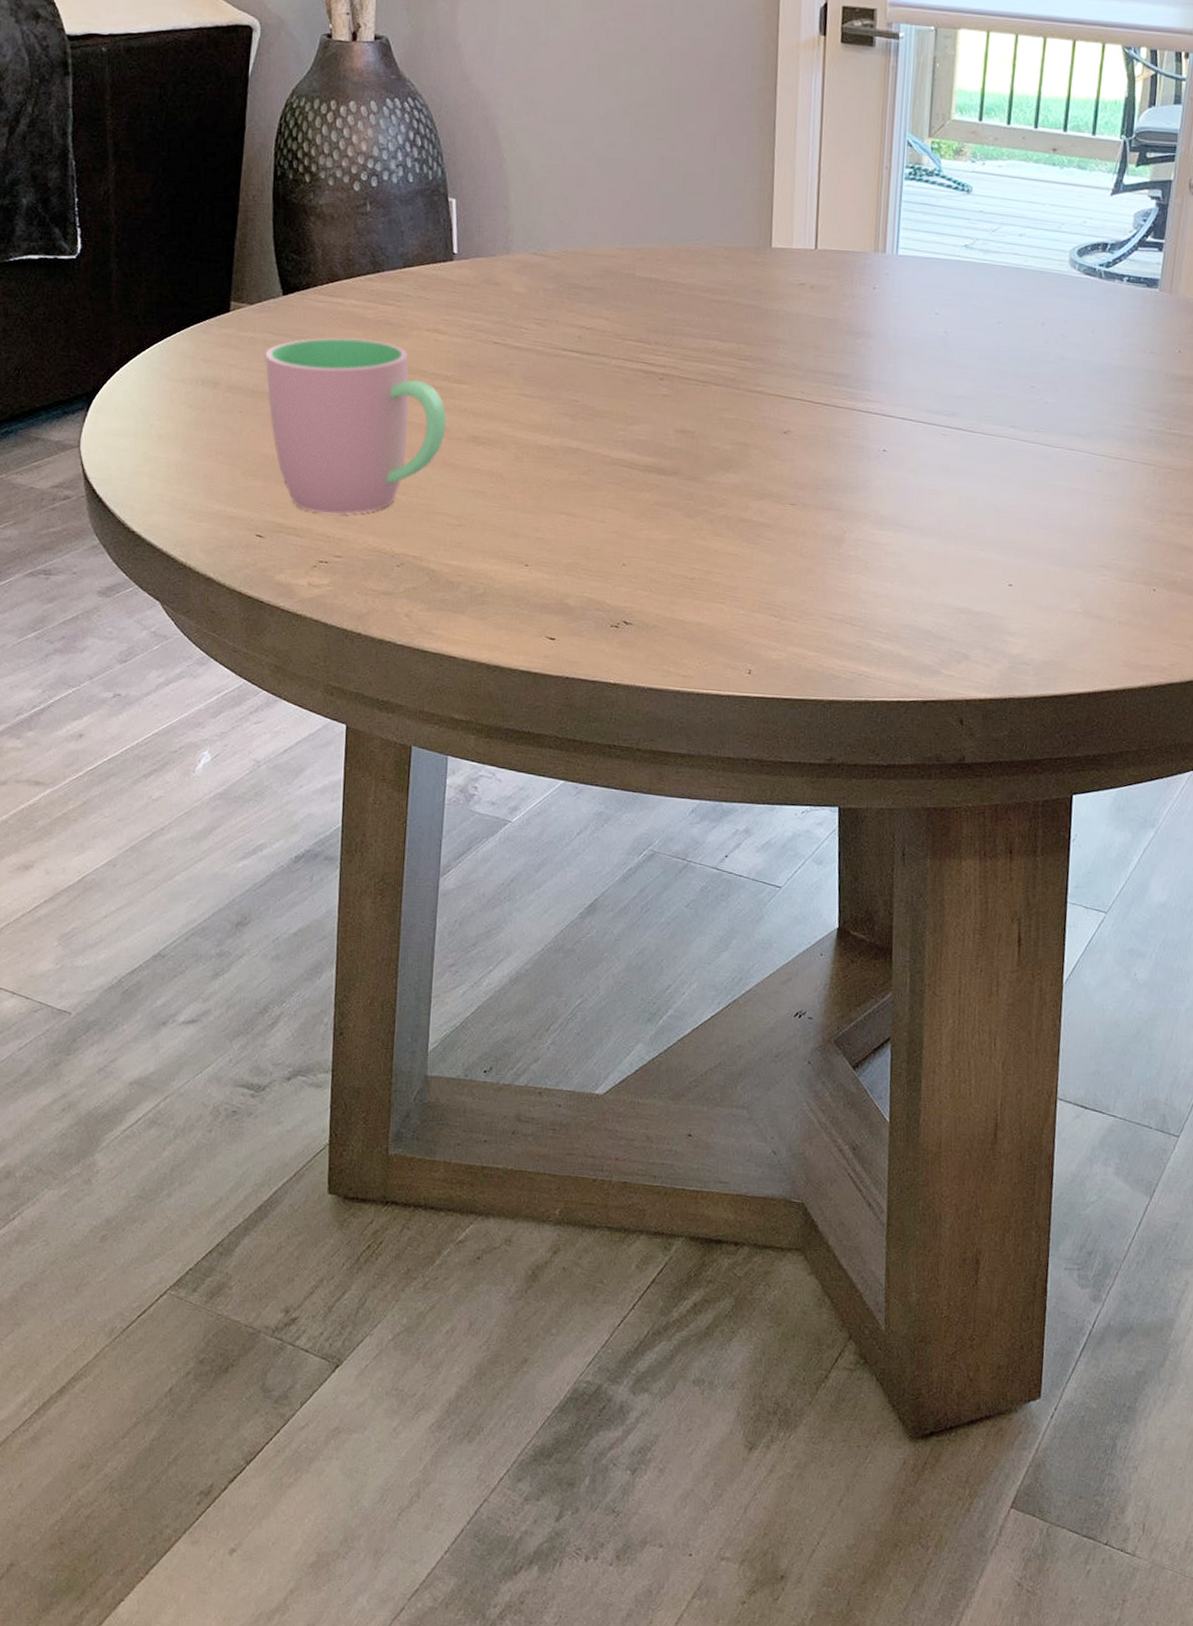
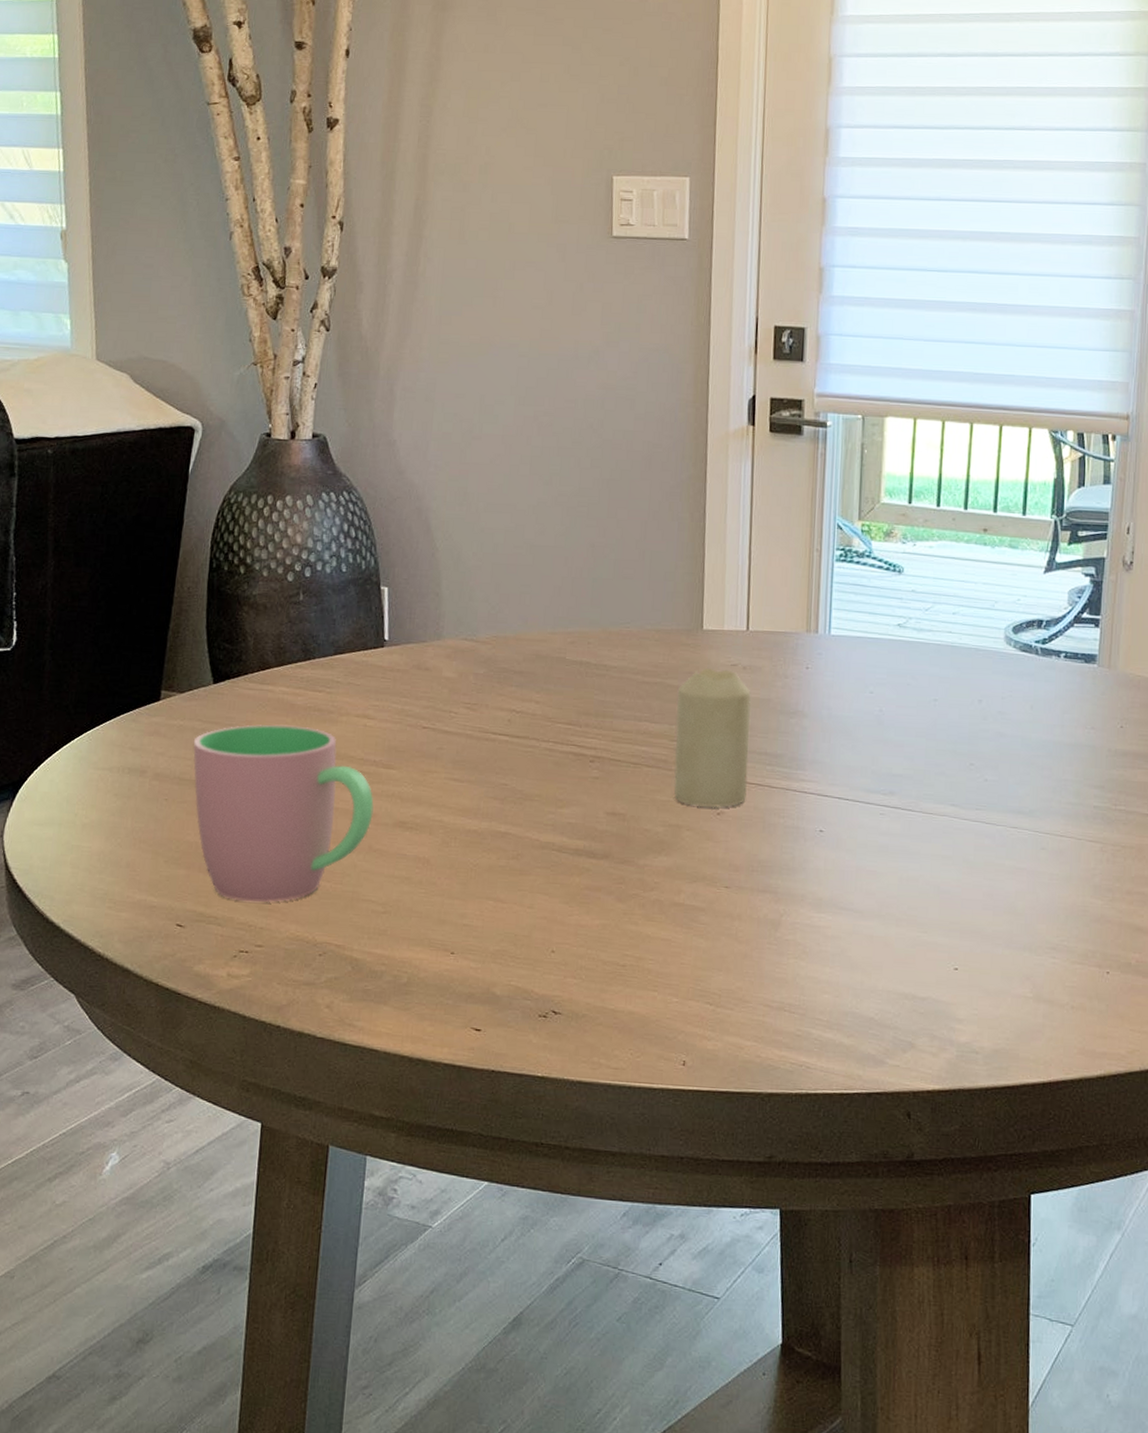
candle: none [741,287,819,427] -> present [673,668,752,808]

